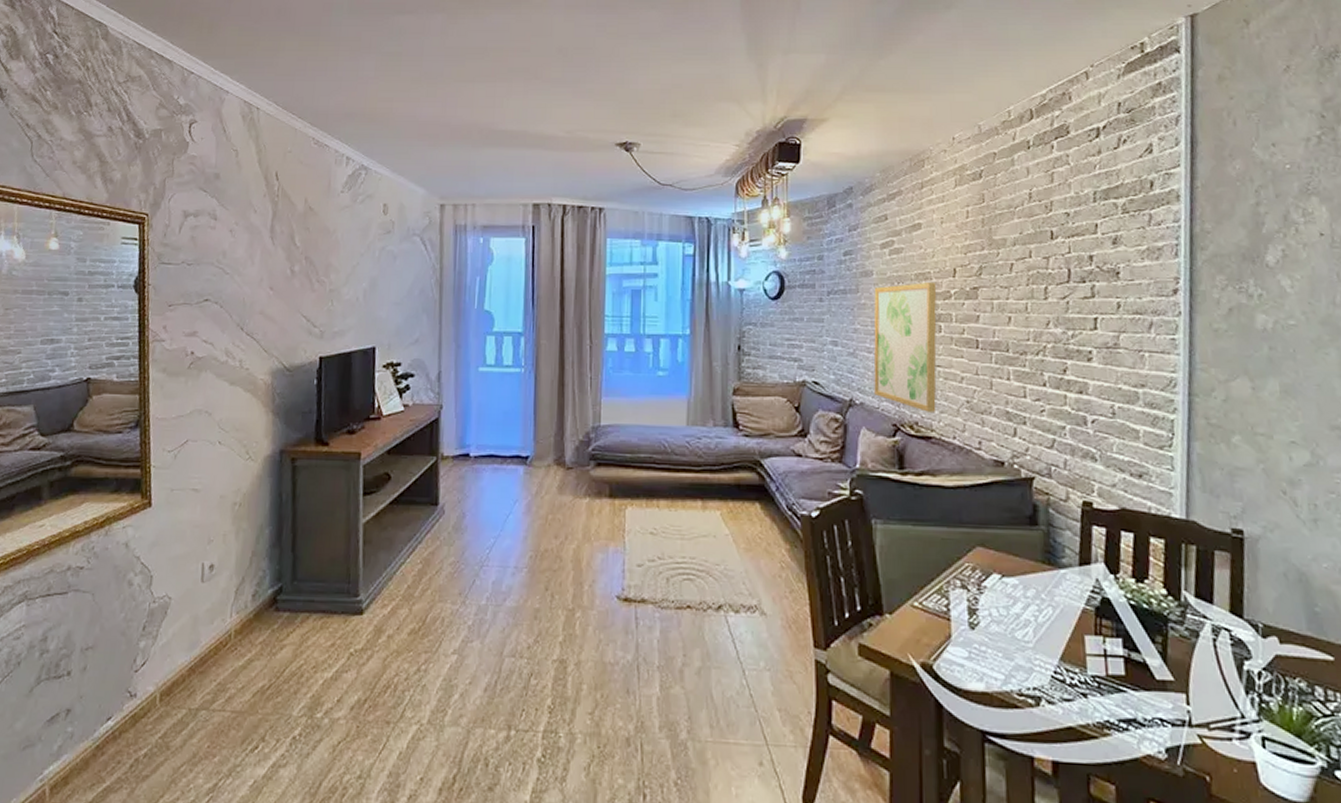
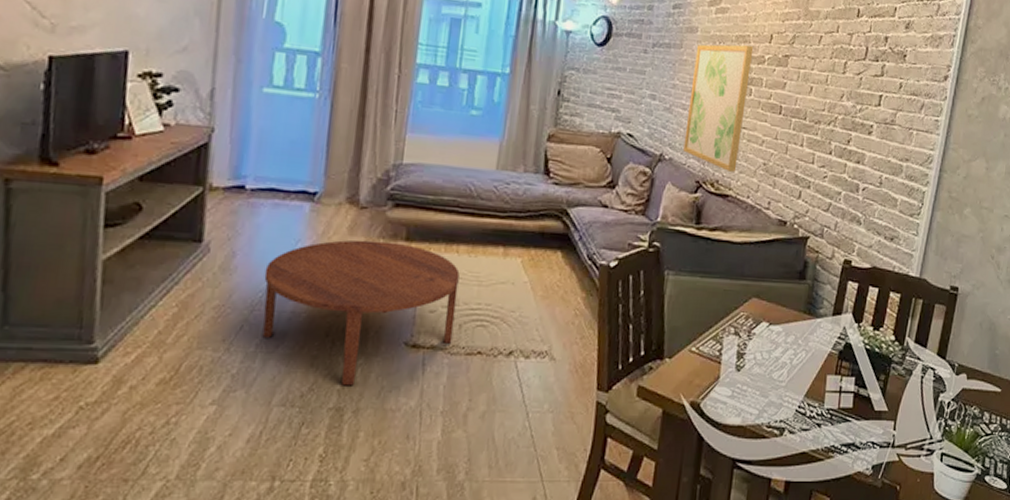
coffee table: none [490,498,662,639] -> present [262,239,460,386]

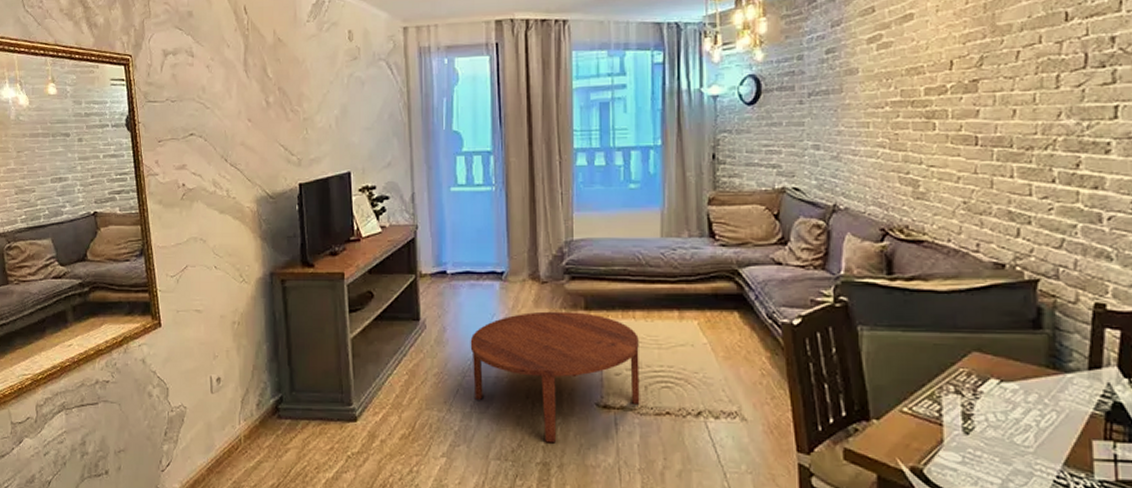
wall art: present [683,44,754,172] -> none [859,77,931,215]

